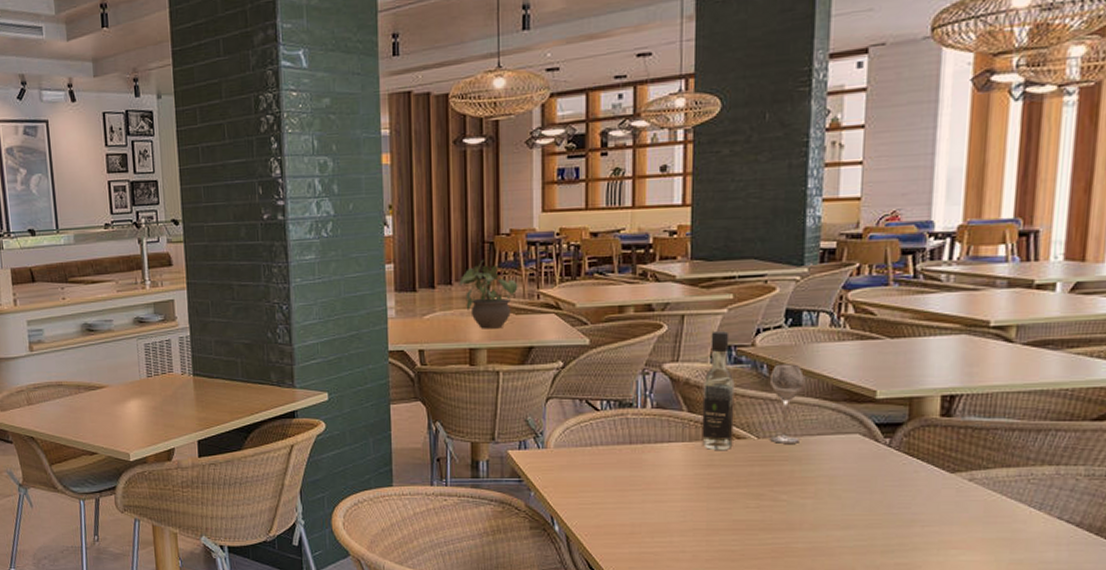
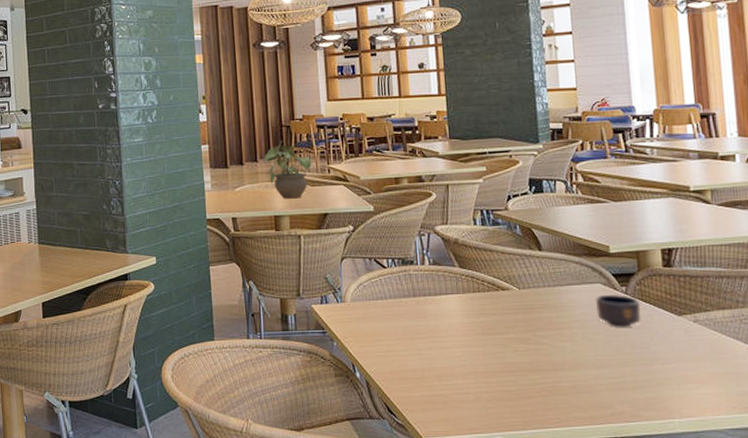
bottle: present [701,331,735,450] -> none [469,198,499,300]
wineglass: present [769,364,804,443] -> none [522,224,553,293]
mug: none [849,447,906,484] -> present [594,295,642,327]

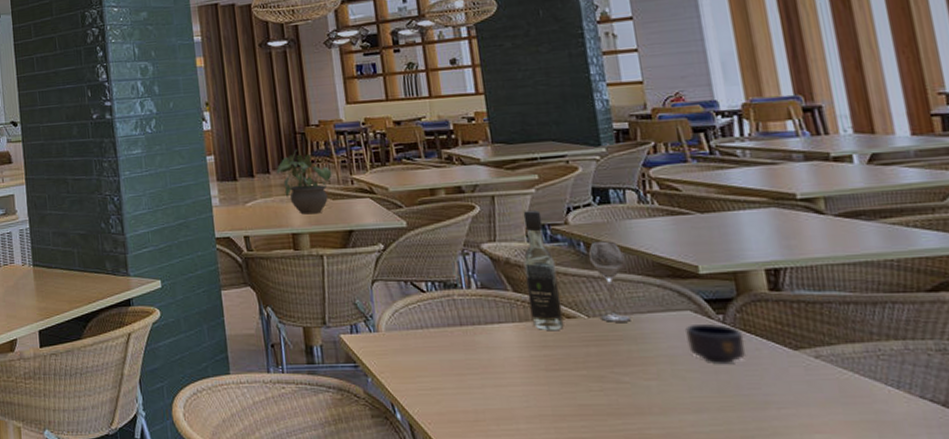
bottle: none [469,198,499,300] -> present [523,210,565,330]
wineglass: none [522,224,553,293] -> present [588,241,631,322]

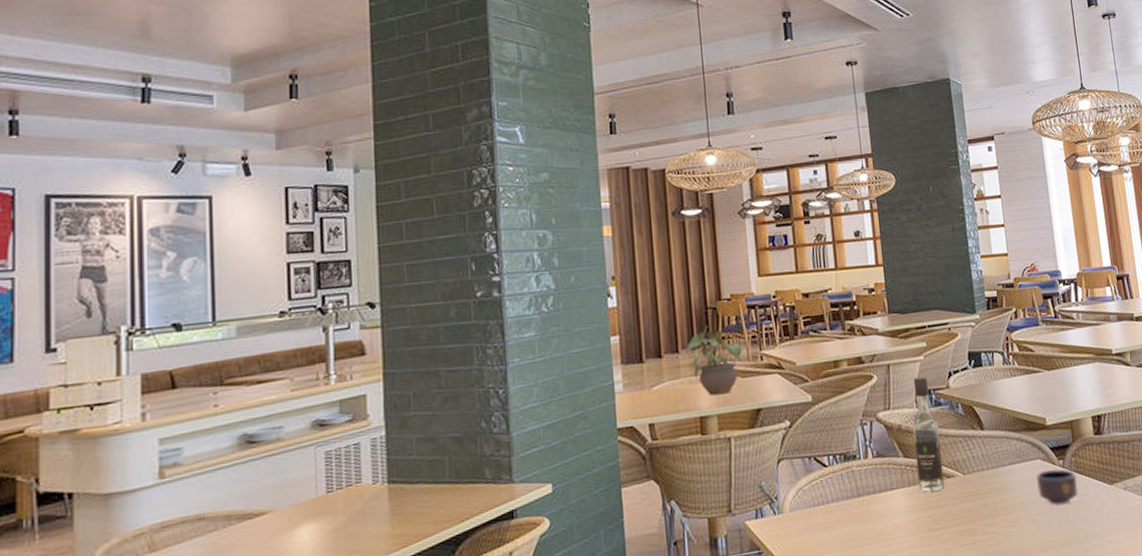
wineglass: present [588,241,631,322] -> none [964,401,997,478]

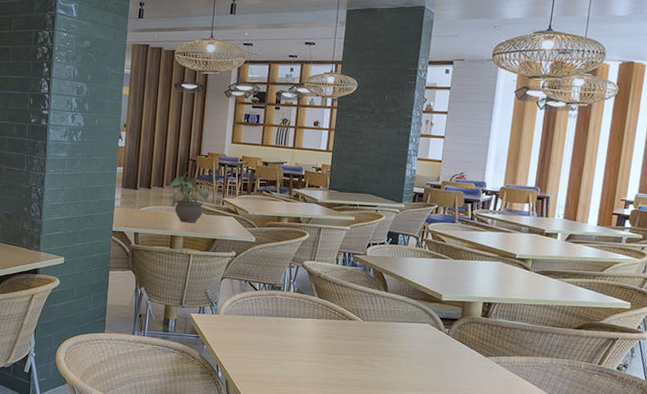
bottle: present [912,377,945,492] -> none [325,242,351,327]
mug: present [1035,469,1079,504] -> none [421,333,458,361]

